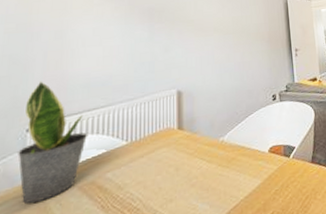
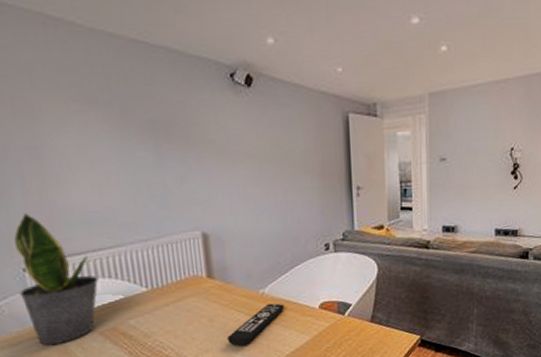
remote control: none [190,149,240,194] -> present [227,303,284,346]

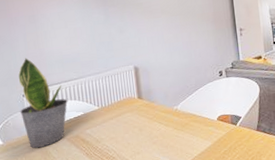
remote control: present [227,303,284,346] -> none [152,116,192,149]

